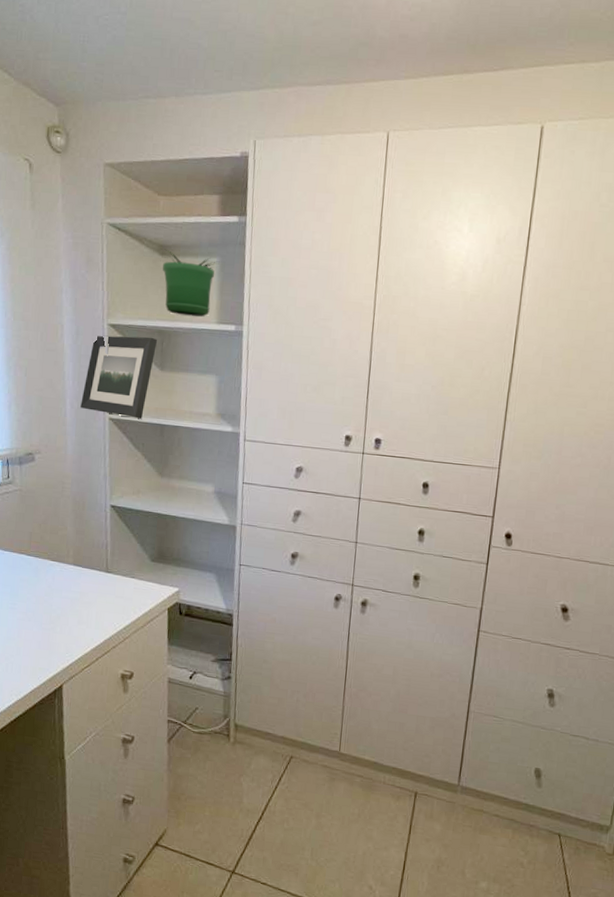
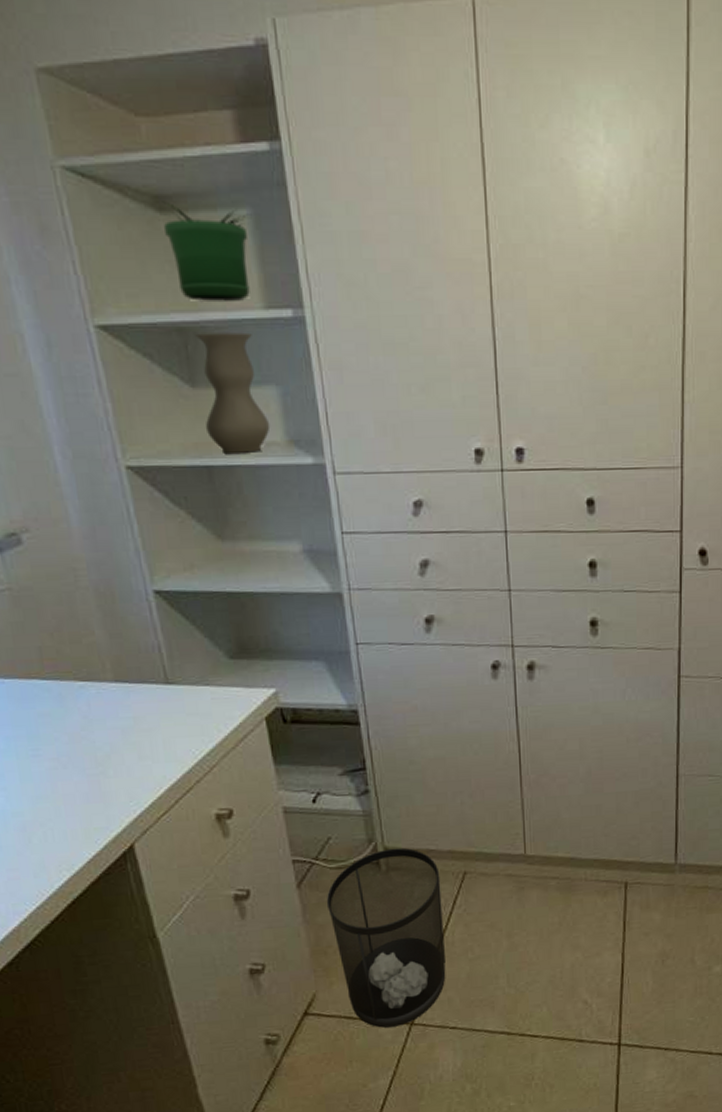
picture frame: present [80,335,158,419] -> none [76,339,179,462]
vase: none [164,335,207,419] -> present [195,332,271,453]
waste bin: none [186,725,273,872] -> present [326,847,446,1028]

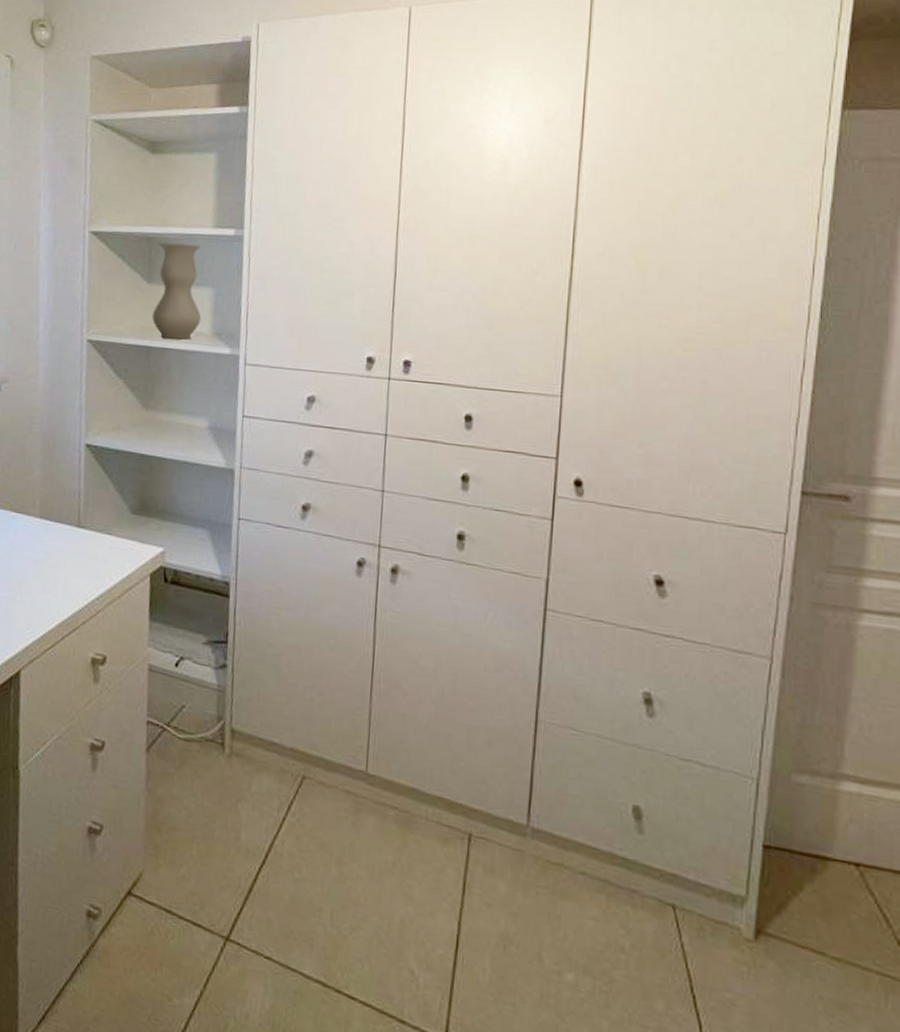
planter: present [162,201,252,303] -> none [153,145,218,221]
waste bin: present [326,847,446,1028] -> none [169,731,280,938]

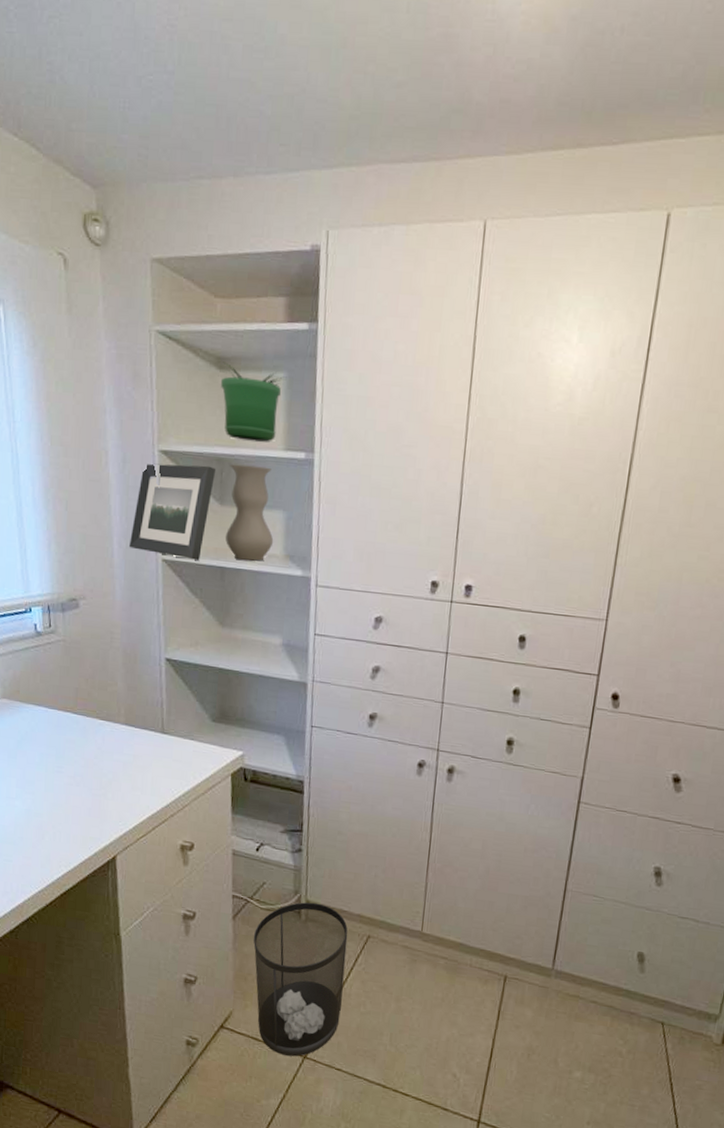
picture frame: none [55,244,146,340] -> present [129,463,217,560]
planter: none [153,145,218,221] -> present [220,361,287,443]
waste bin: none [169,731,280,938] -> present [253,902,348,1057]

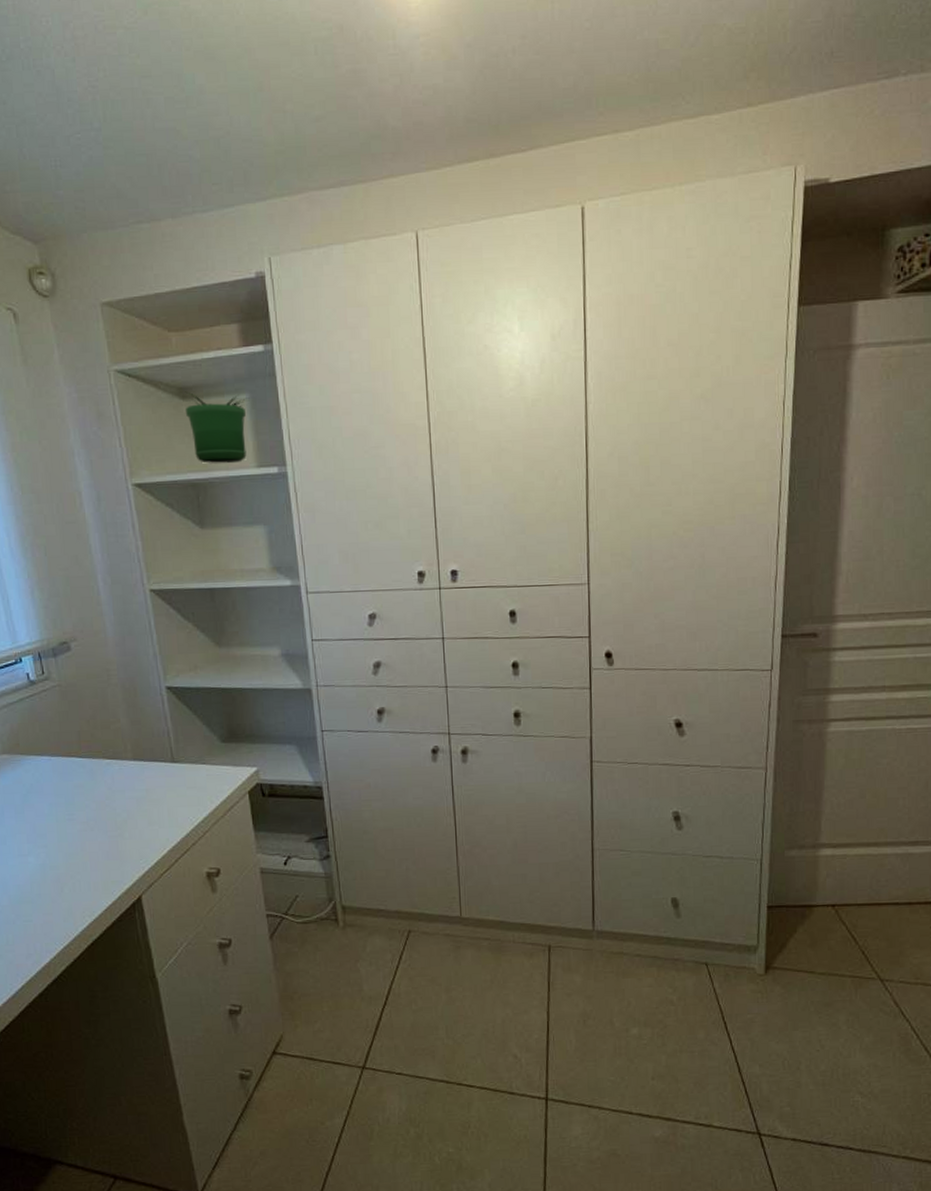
picture frame: present [129,463,217,560] -> none [114,492,193,586]
vase: present [225,464,274,561] -> none [205,485,259,578]
waste bin: present [253,902,348,1057] -> none [293,907,393,1070]

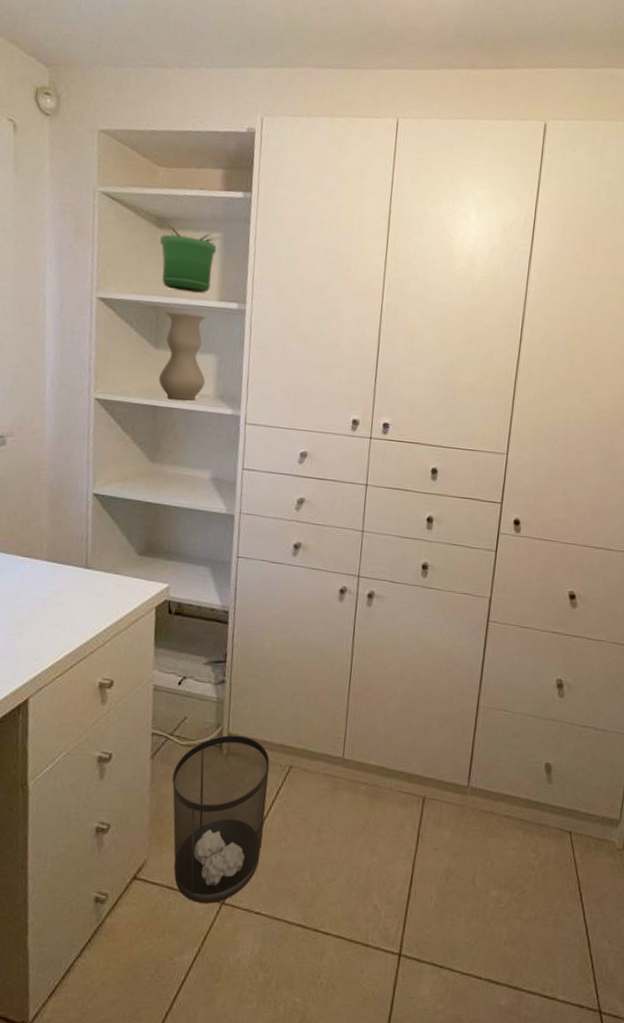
vase: none [205,485,259,578] -> present [158,311,206,401]
waste bin: none [293,907,393,1070] -> present [171,735,270,904]

